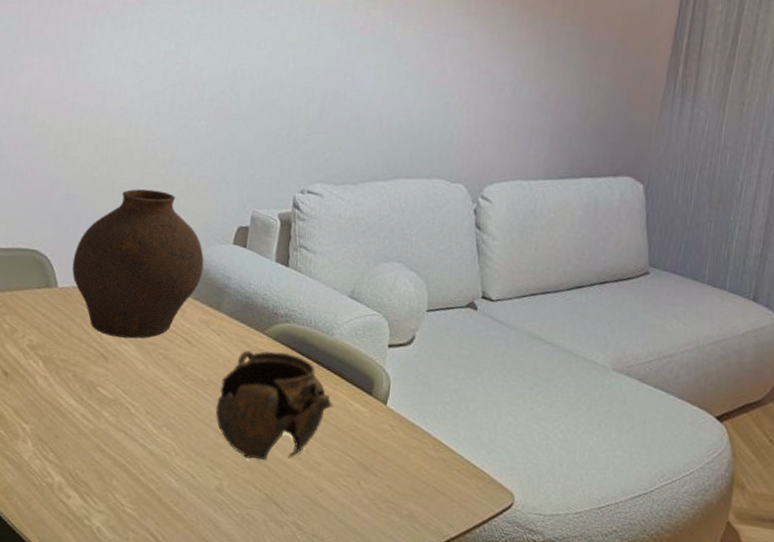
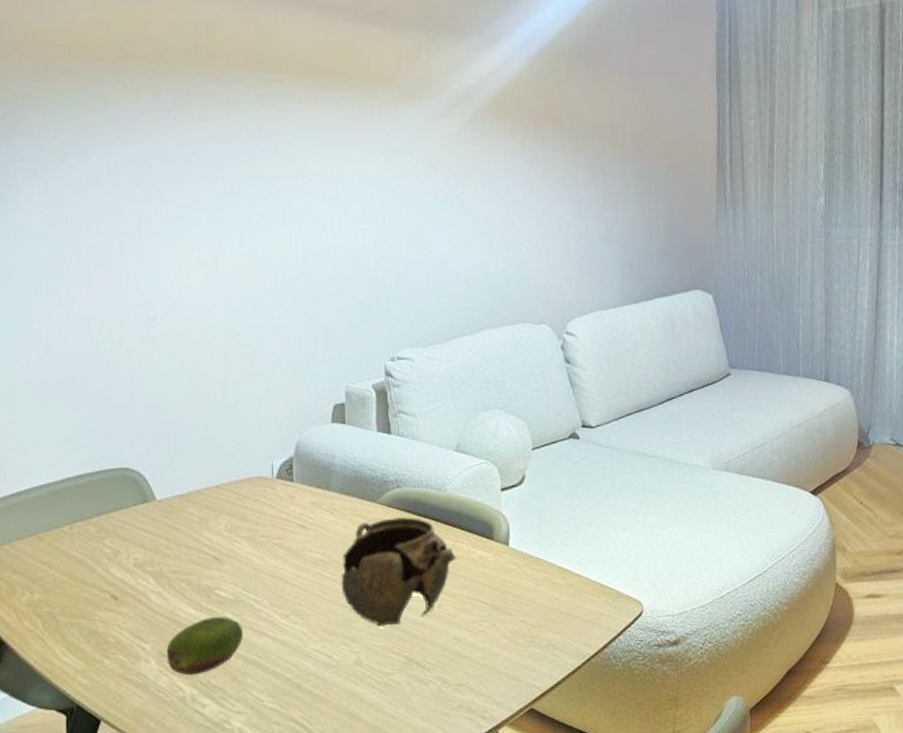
fruit: none [43,412,117,465] -> present [166,616,244,676]
vase: present [72,189,204,339] -> none [167,384,305,537]

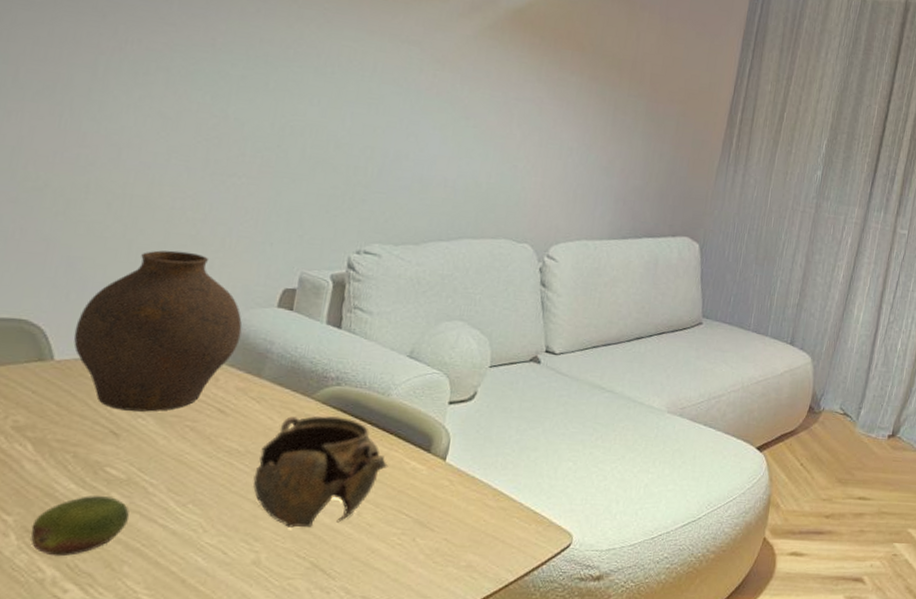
vase: none [167,384,305,537] -> present [73,250,243,412]

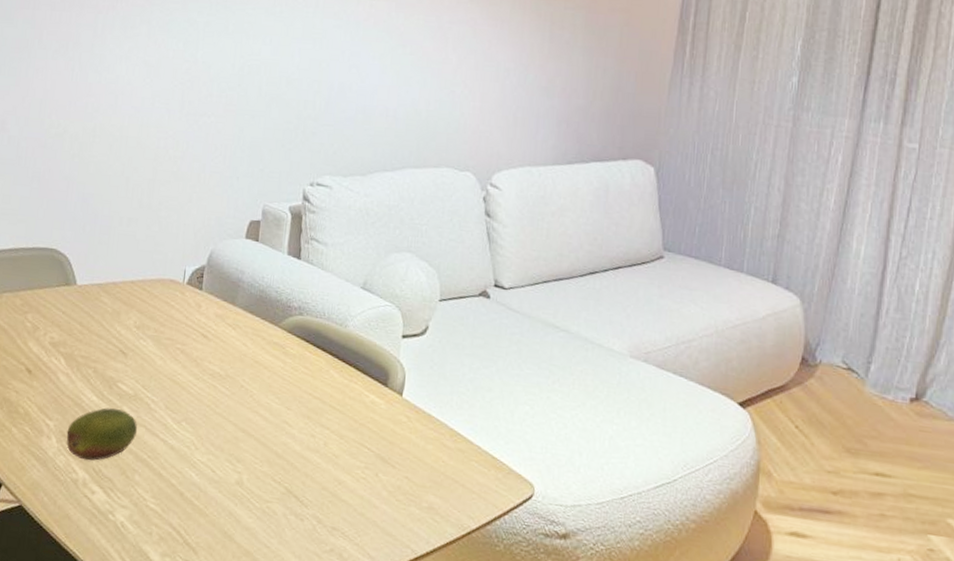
vase: present [73,250,243,412] -> none [90,186,218,334]
teapot: present [252,415,389,528] -> none [233,343,349,454]

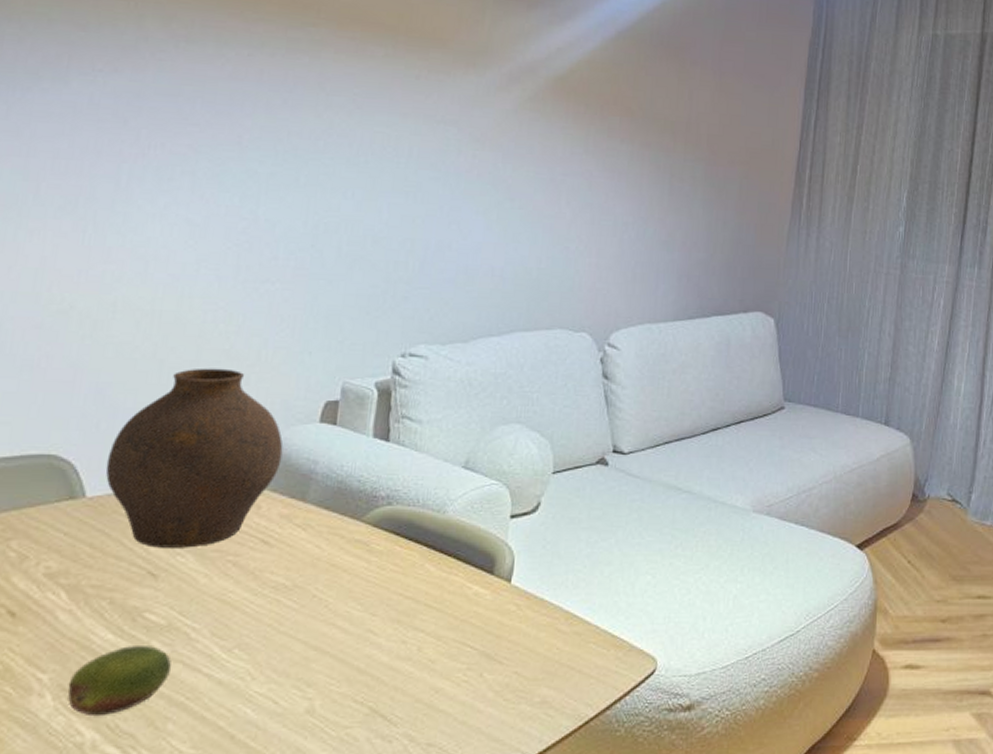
vase: none [90,186,218,334] -> present [105,368,283,548]

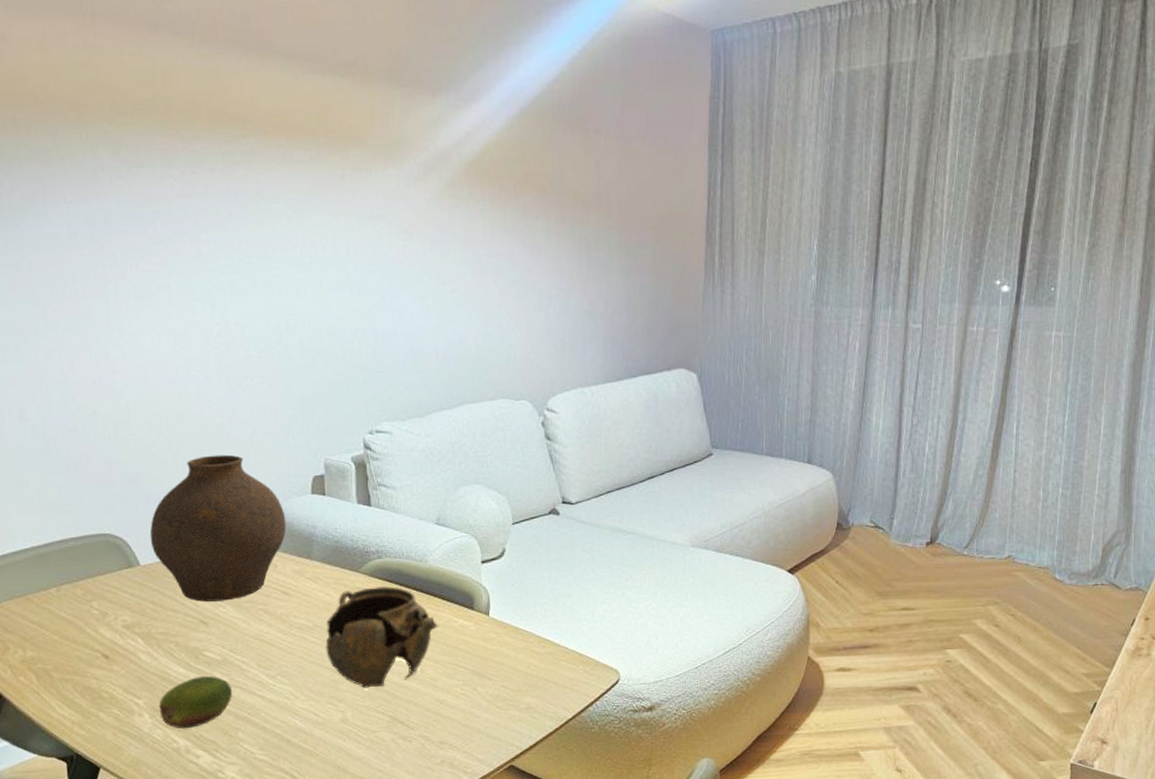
teapot: none [302,539,449,669] -> present [325,585,439,688]

